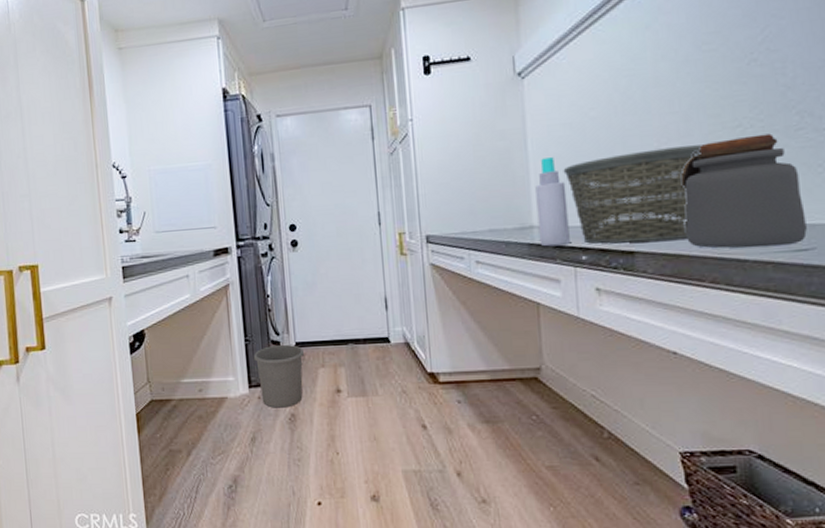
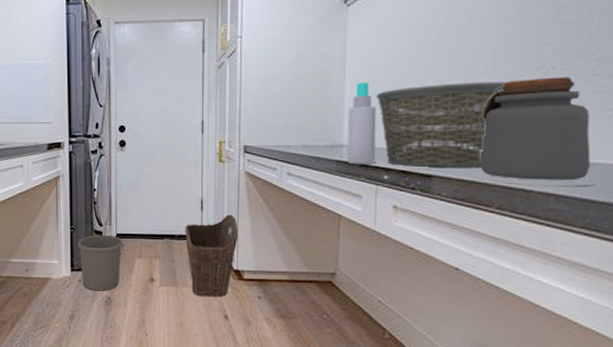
wicker basket: none [370,311,430,406] -> present [185,214,239,297]

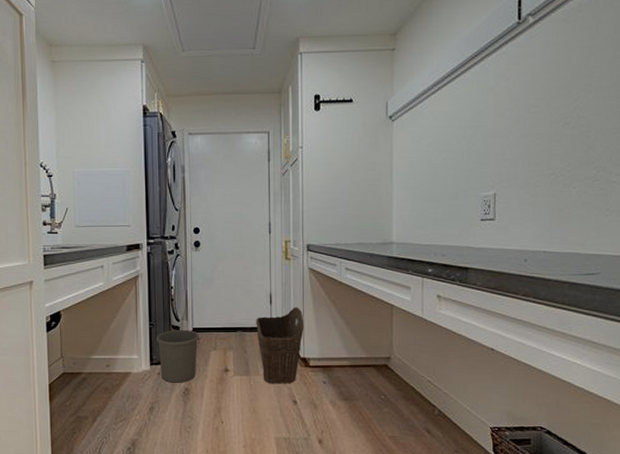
spray bottle: present [347,83,377,165] -> none [397,188,420,260]
basket: present [376,82,506,167] -> none [419,187,525,260]
jar: present [480,76,591,181] -> none [507,182,595,270]

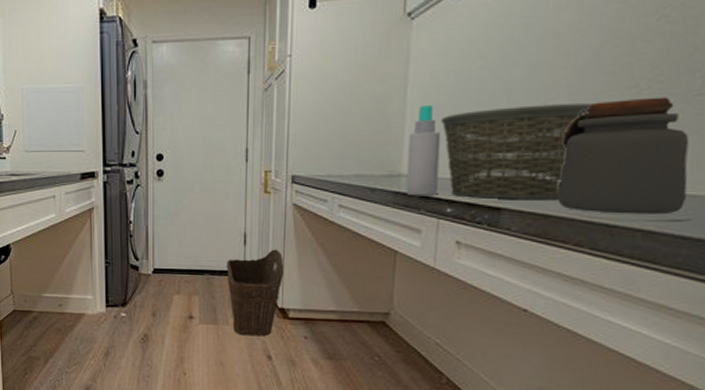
bucket: present [155,329,200,383] -> none [112,269,162,328]
spray bottle: none [397,188,420,260] -> present [406,105,441,197]
basket: none [419,187,525,260] -> present [440,104,592,199]
jar: none [507,182,595,270] -> present [557,97,690,215]

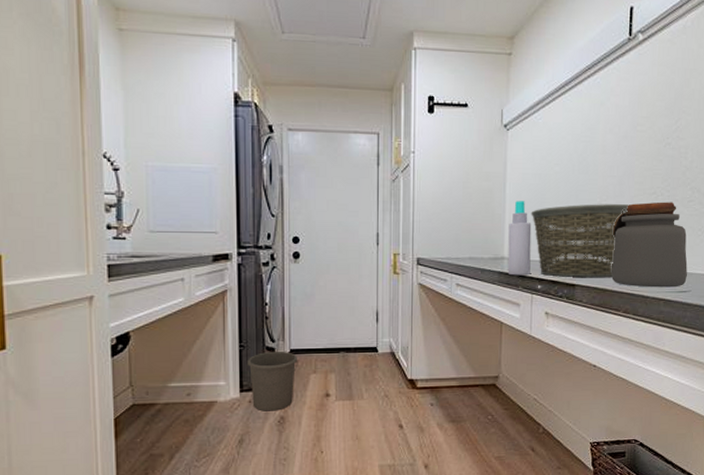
bucket: none [112,269,162,328] -> present [246,351,298,412]
wicker basket: present [226,249,284,337] -> none [361,325,412,408]

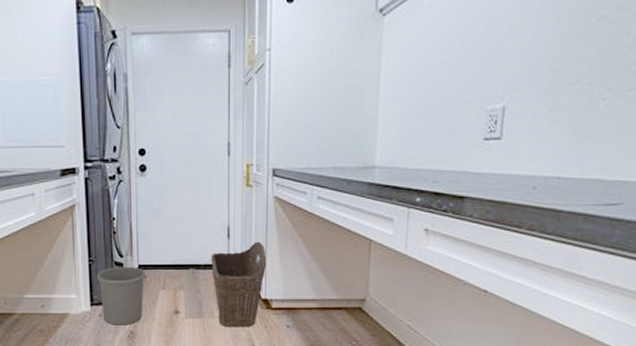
wicker basket: none [361,325,412,408] -> present [211,241,267,328]
spray bottle: present [507,201,532,276] -> none [379,99,411,187]
basket: present [531,204,629,277] -> none [410,98,542,188]
jar: present [611,202,688,288] -> none [513,92,623,200]

